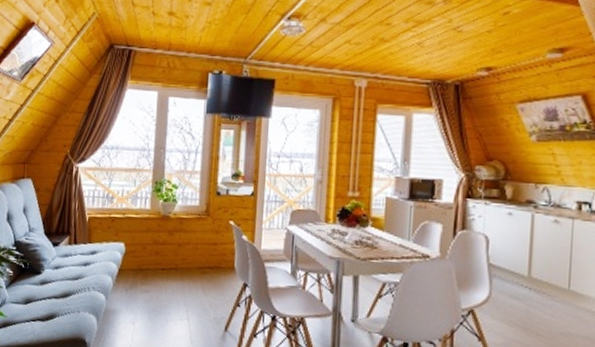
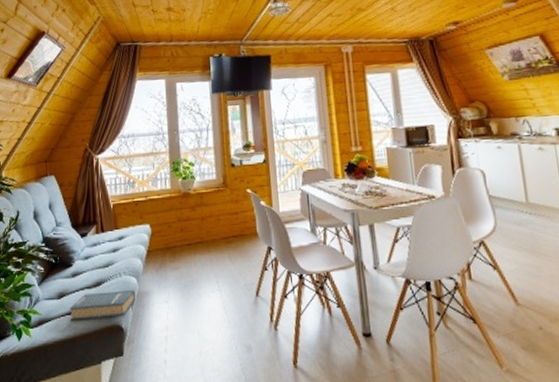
hardback book: none [35,303,102,331] -> present [70,289,135,321]

